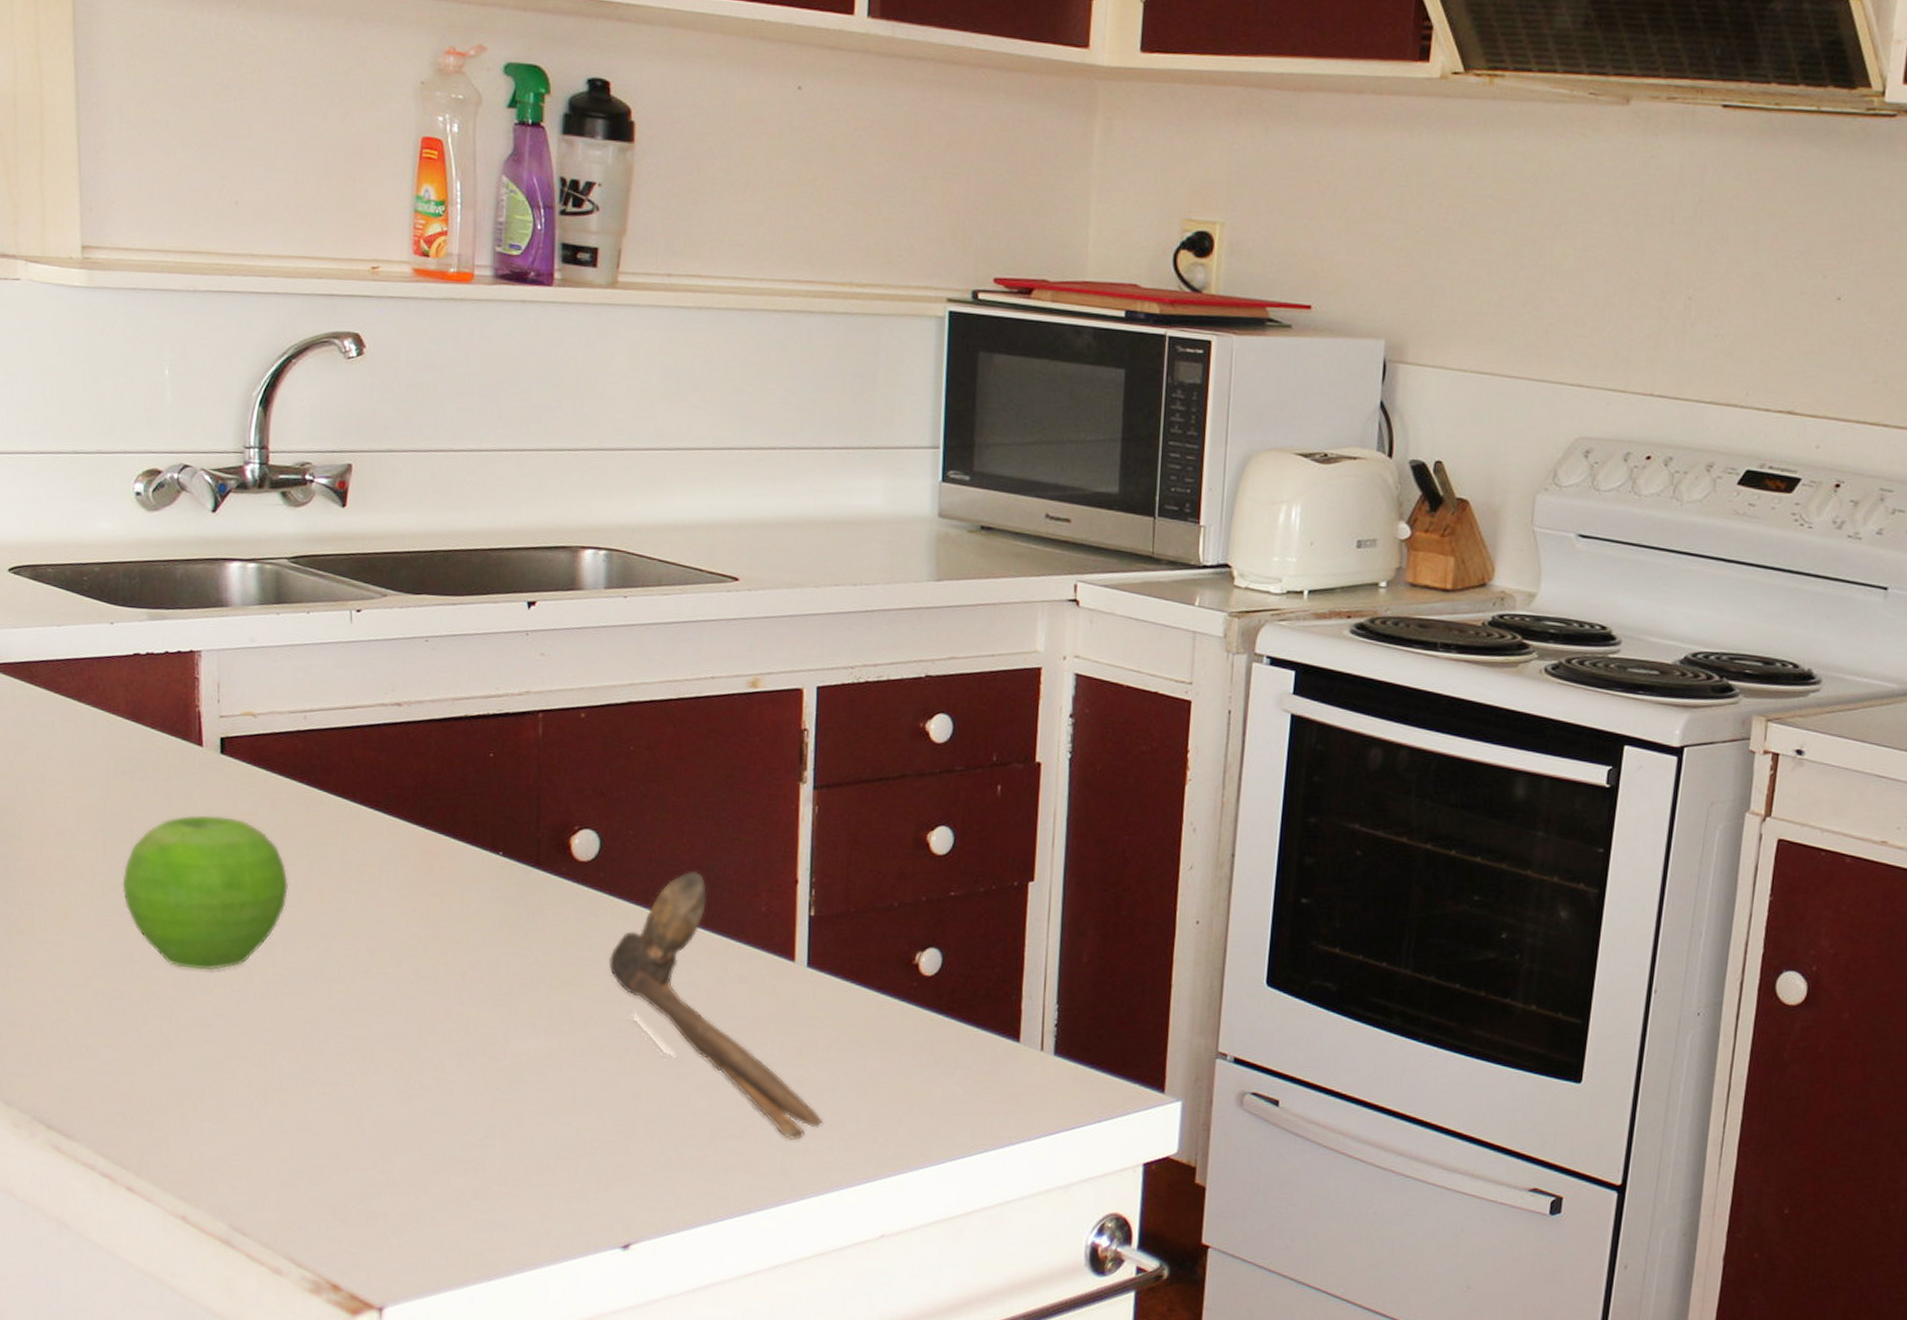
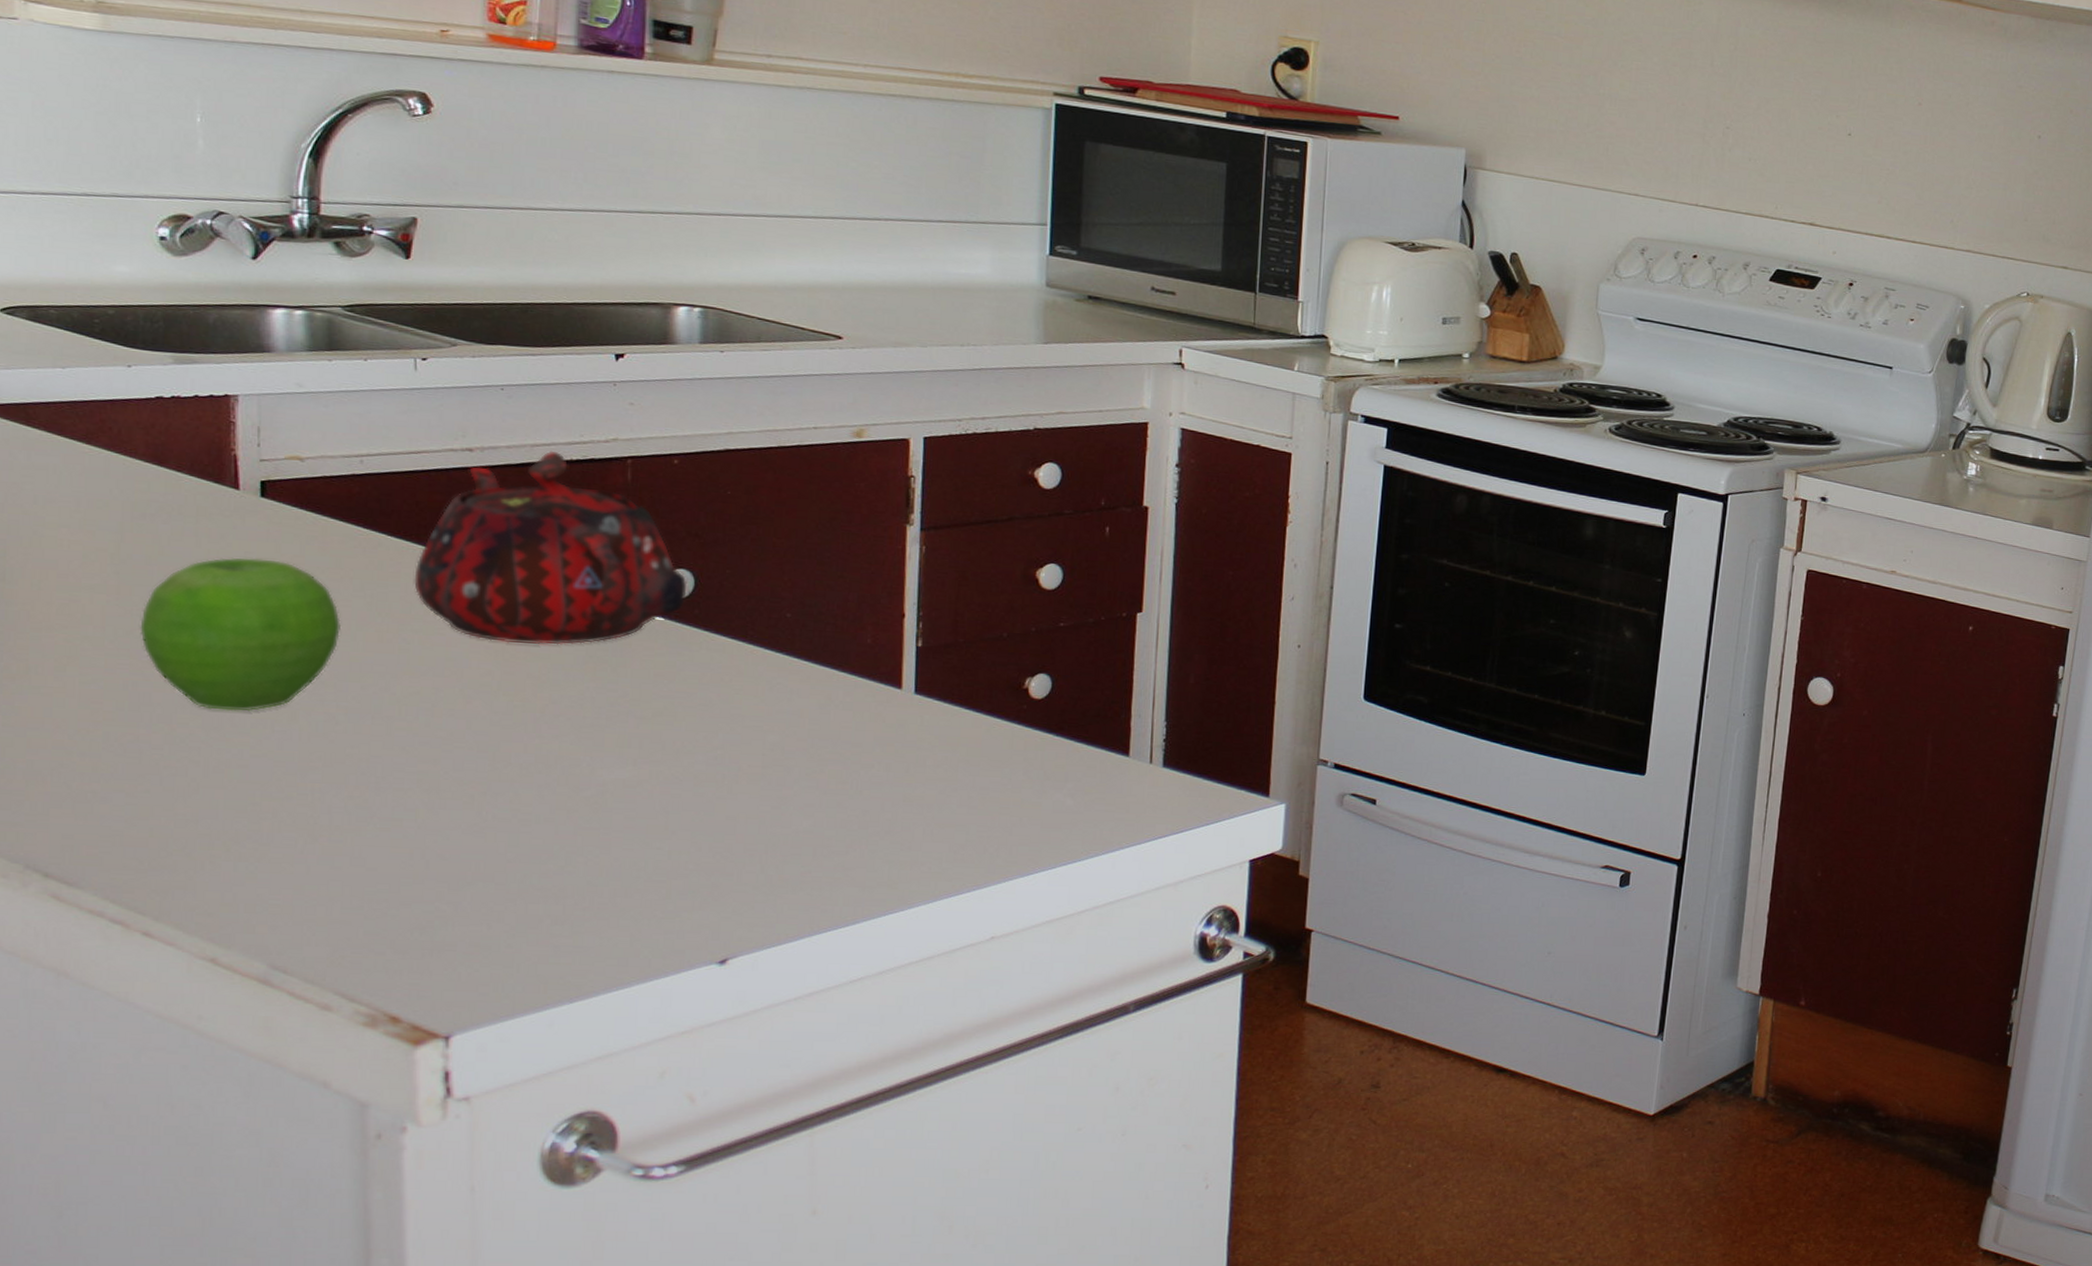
teapot: none [350,704,594,908] -> present [414,450,688,645]
spoon: present [608,870,822,1140] -> none [703,606,931,853]

